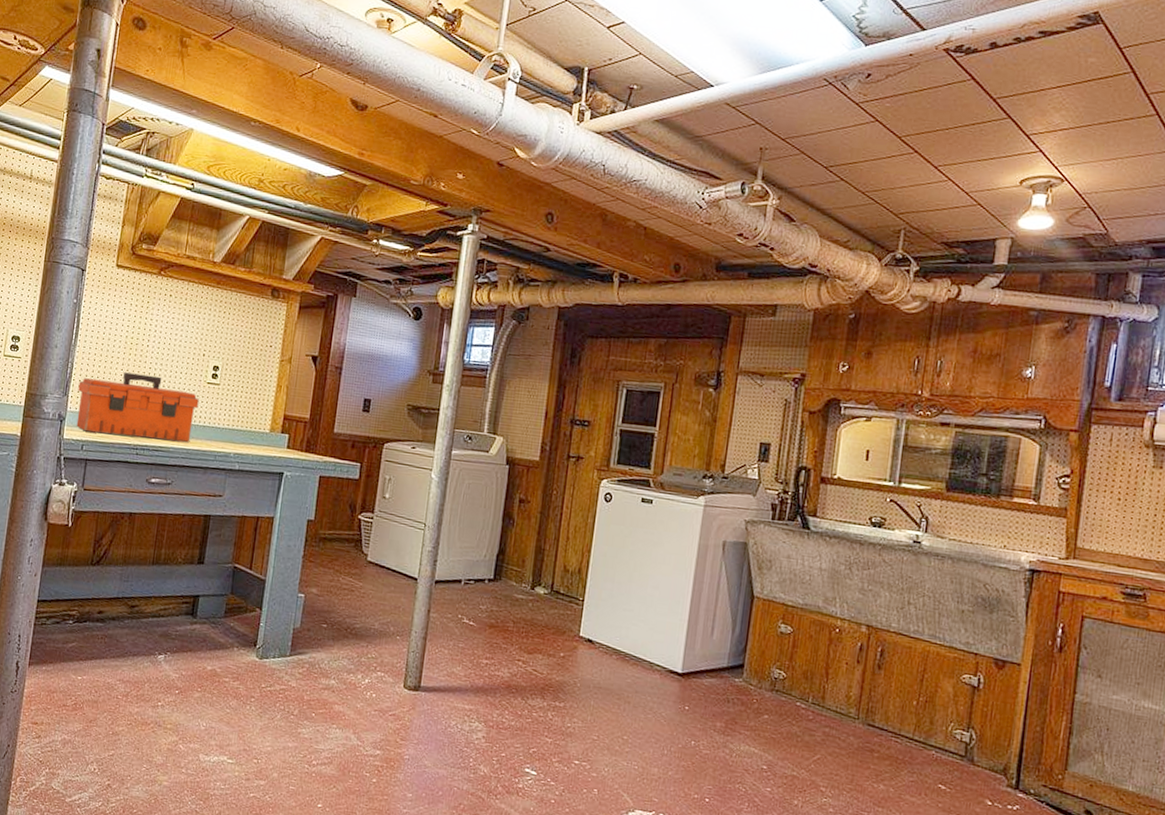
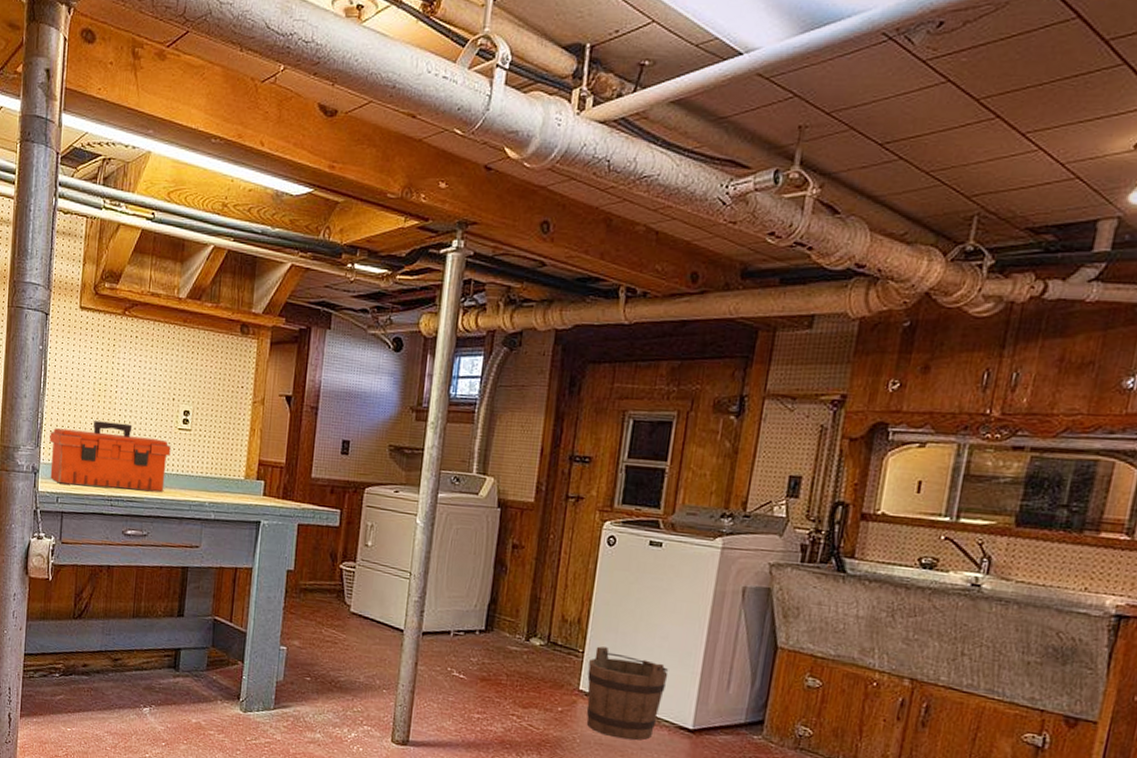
bucket: none [586,595,660,684] -> present [586,646,669,740]

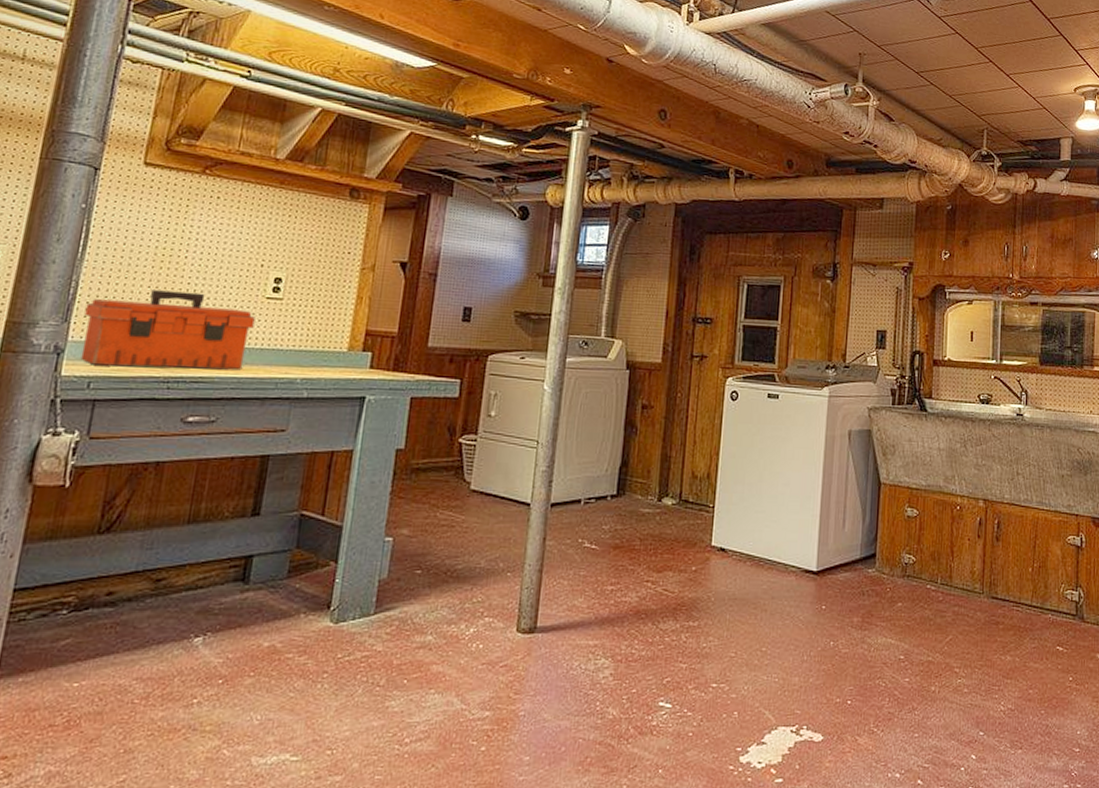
bucket: present [586,646,669,740] -> none [719,499,792,591]

